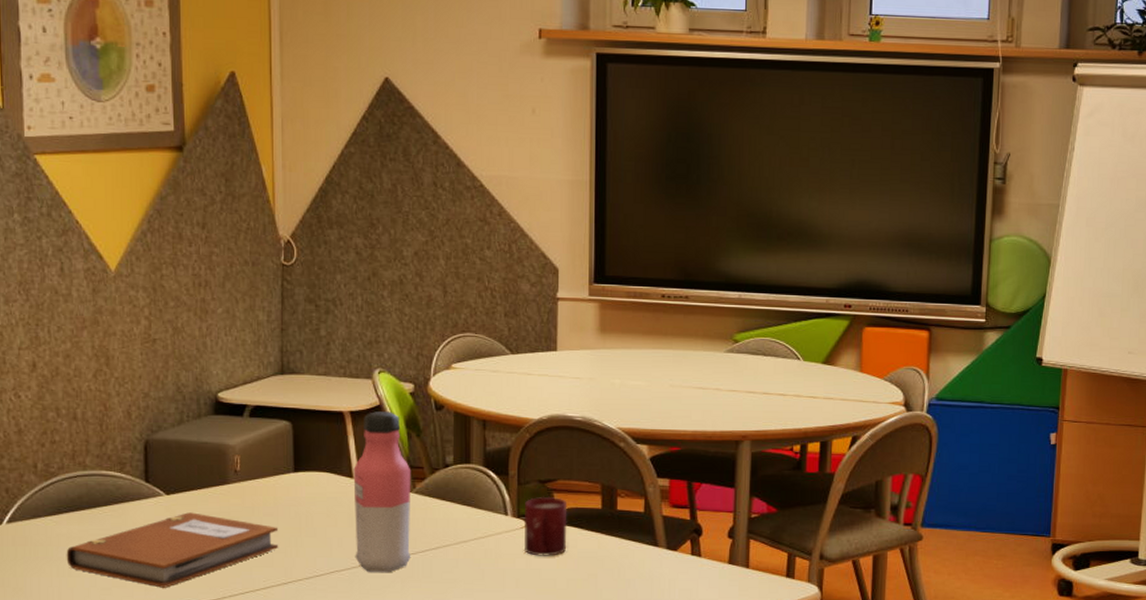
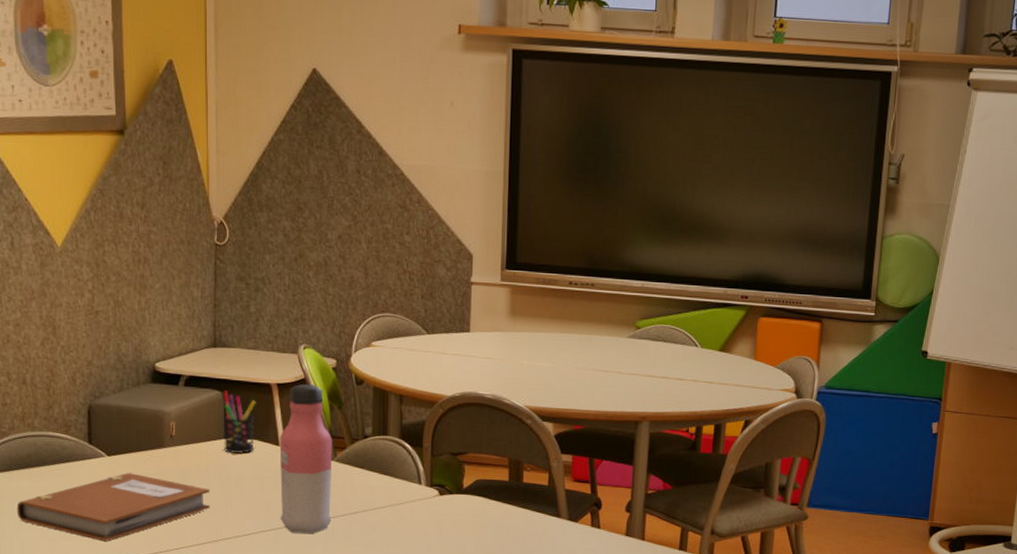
pen holder: none [291,420,328,488] -> present [223,391,256,454]
cup: present [523,496,568,556] -> none [435,467,477,524]

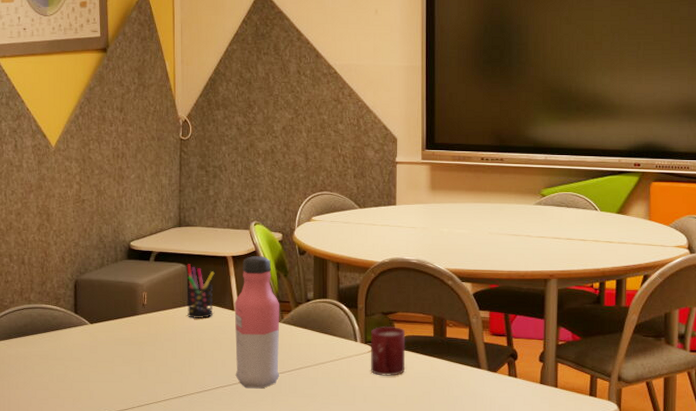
notebook: present [16,473,210,542] -> none [14,338,176,399]
cup: none [435,467,477,524] -> present [370,326,406,376]

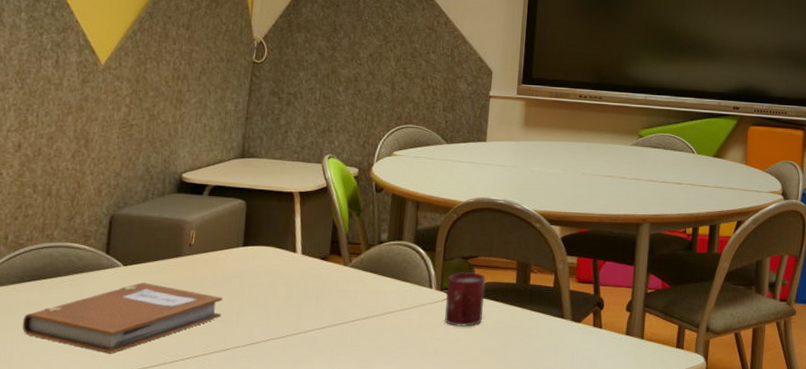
notebook: none [14,338,176,399] -> present [22,282,223,354]
pen holder: present [187,264,215,318] -> none [241,199,278,261]
water bottle: present [234,256,280,388] -> none [290,192,349,340]

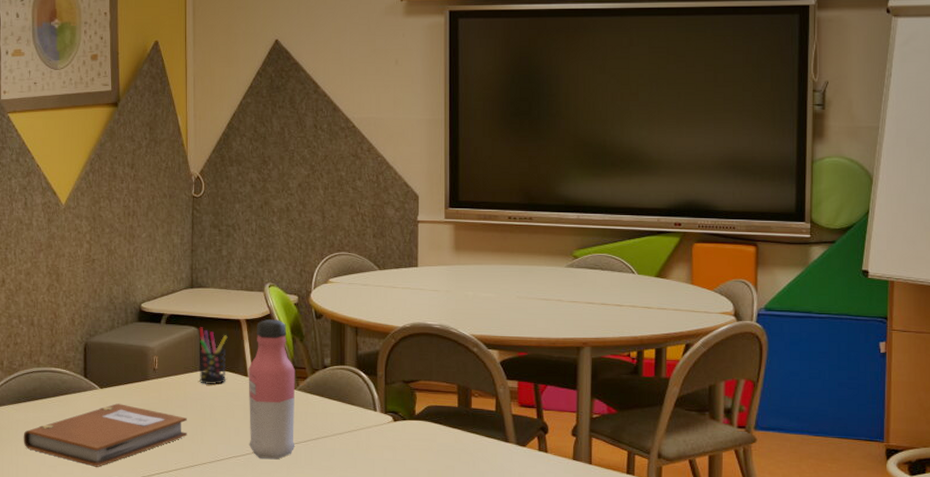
pen holder: none [241,199,278,261] -> present [199,327,228,384]
water bottle: none [290,192,349,340] -> present [248,319,296,459]
cup: present [443,271,486,327] -> none [390,395,428,449]

